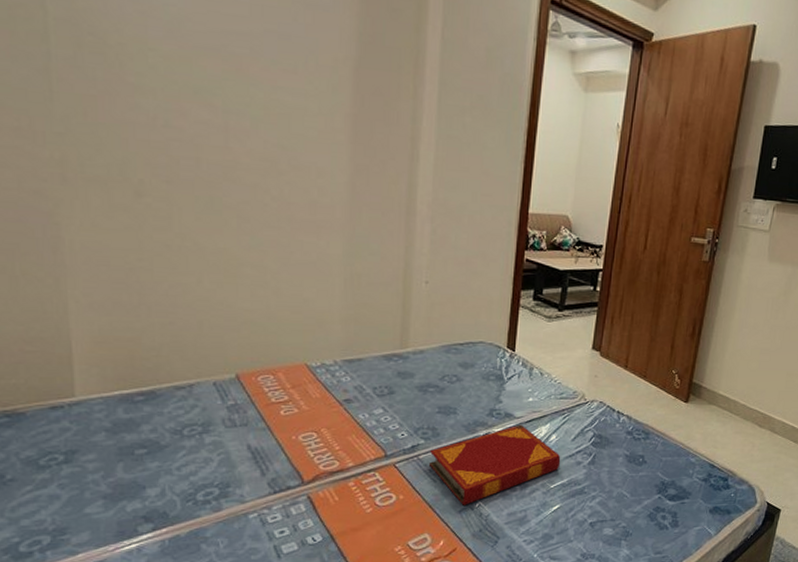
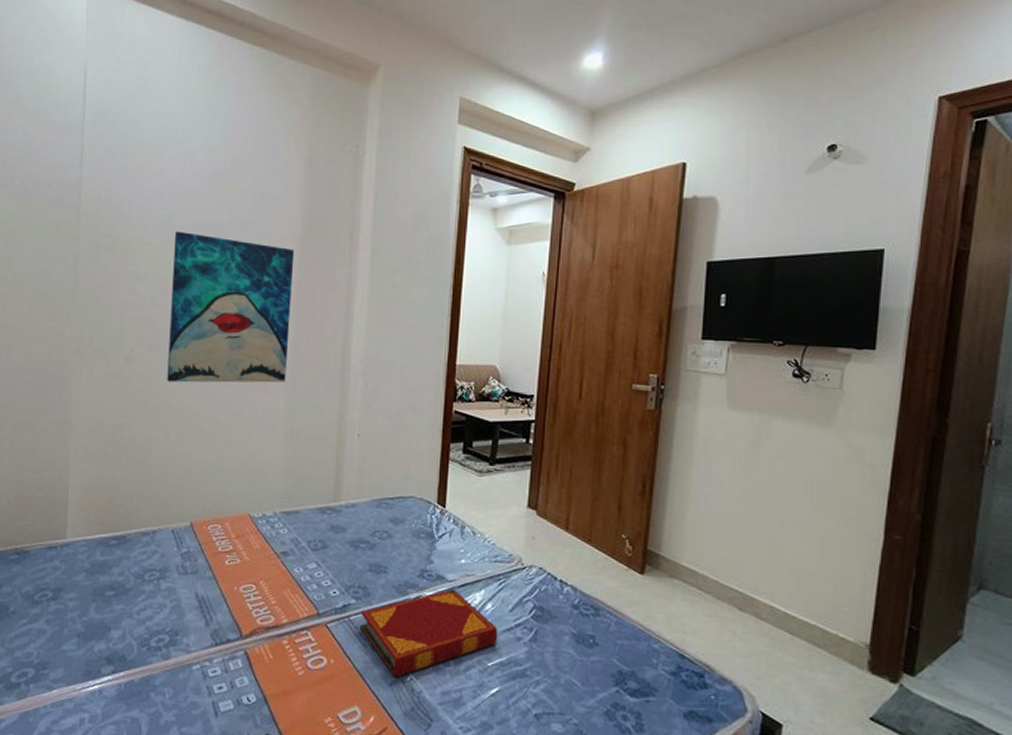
wall art: none [190,36,348,226] -> present [167,231,295,383]

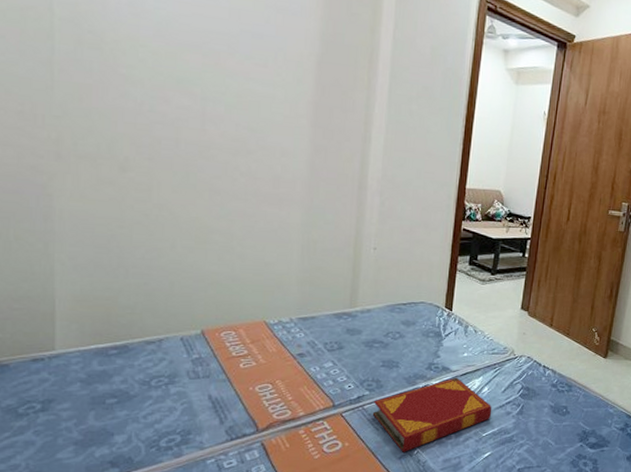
wall art: present [167,231,295,383] -> none [170,35,312,198]

